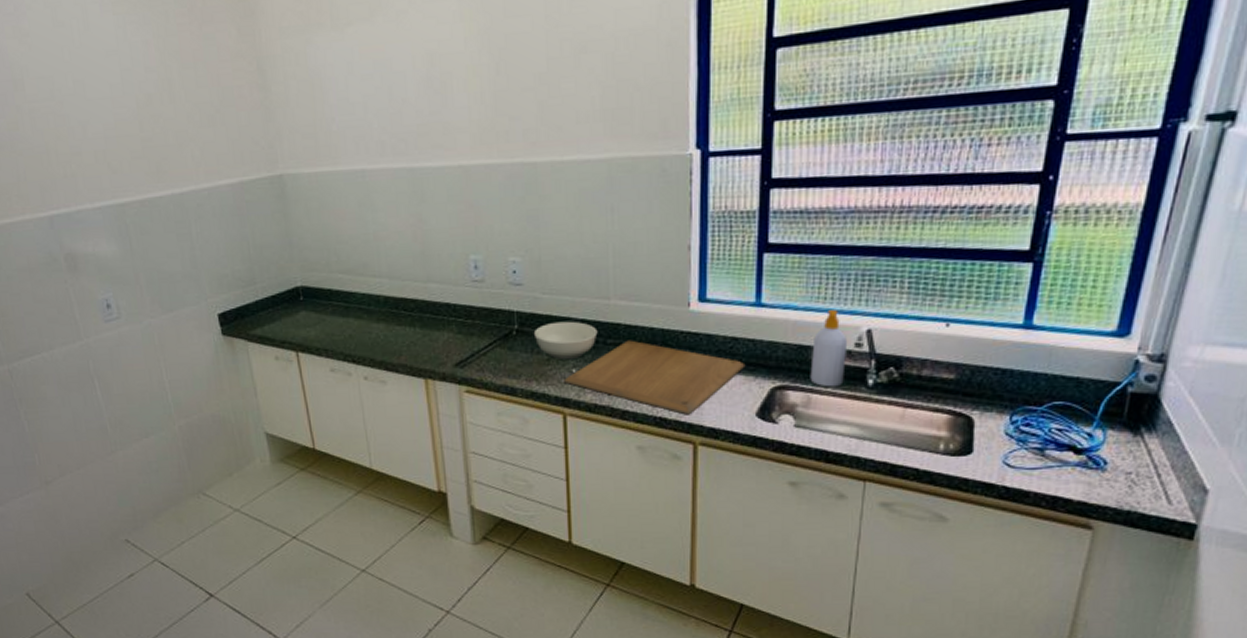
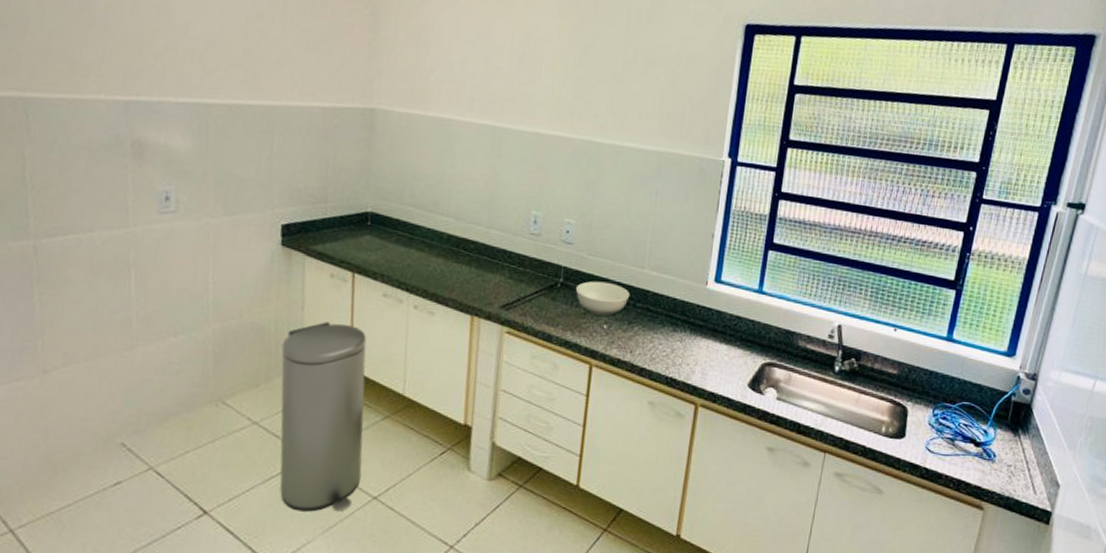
pedal bin: none [244,404,346,588] -> present [280,322,367,512]
chopping board: present [564,340,746,415] -> none [595,306,745,379]
soap bottle: present [810,310,848,388] -> none [792,305,824,370]

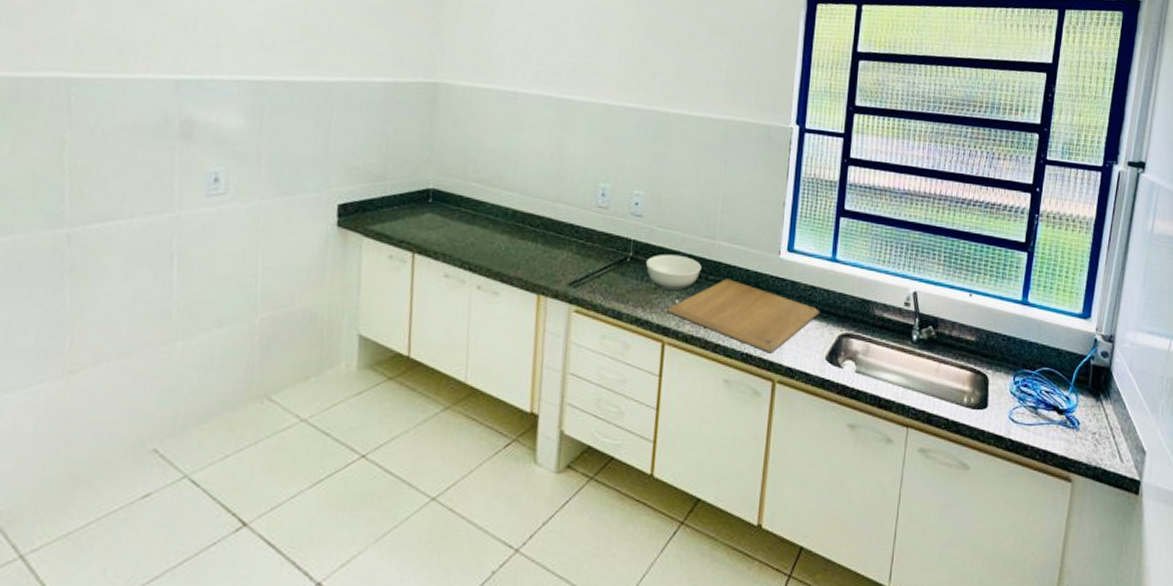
pedal bin: present [280,322,367,512] -> none [329,306,427,518]
chopping board: none [595,306,745,379] -> present [667,278,820,354]

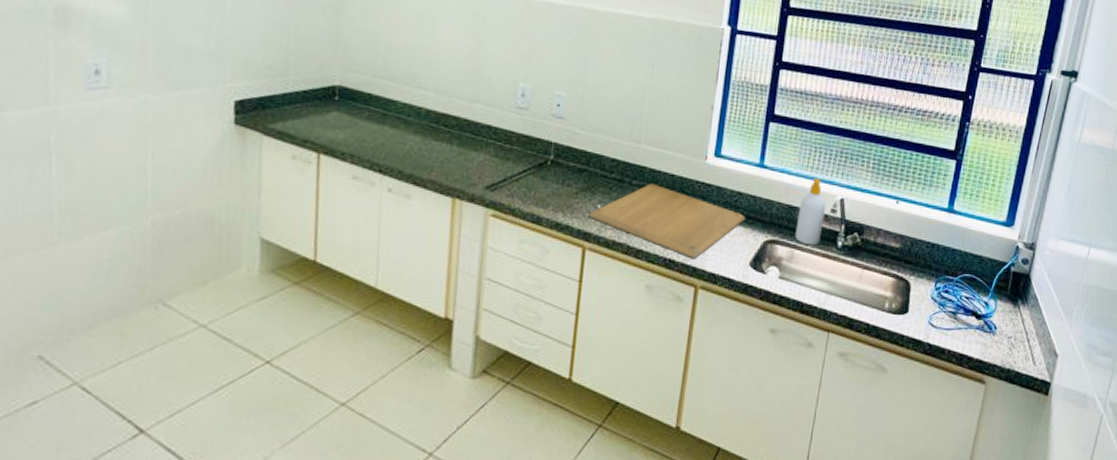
bowl: present [645,254,702,291] -> none [566,157,626,196]
soap bottle: none [869,272,900,339] -> present [795,178,826,246]

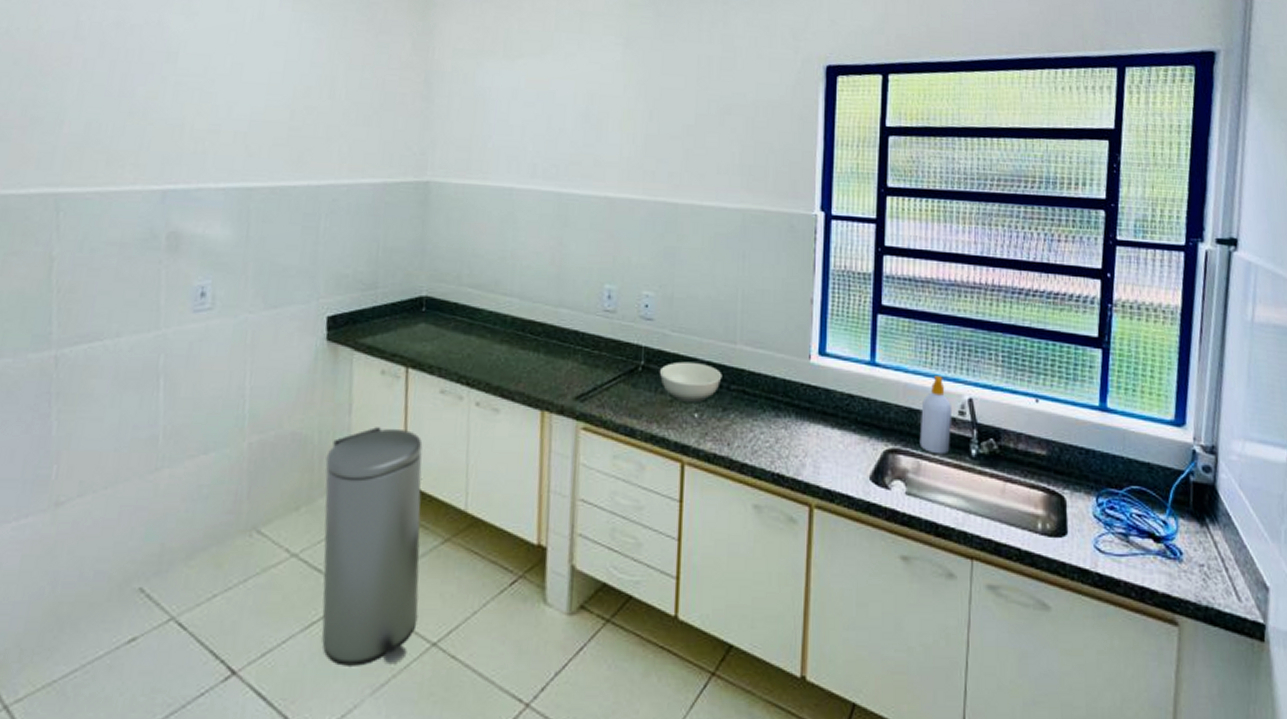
pedal bin: none [231,209,334,424] -> present [322,427,423,666]
bowl: none [566,157,626,196] -> present [659,361,722,403]
chopping board: present [588,183,746,259] -> none [685,387,861,474]

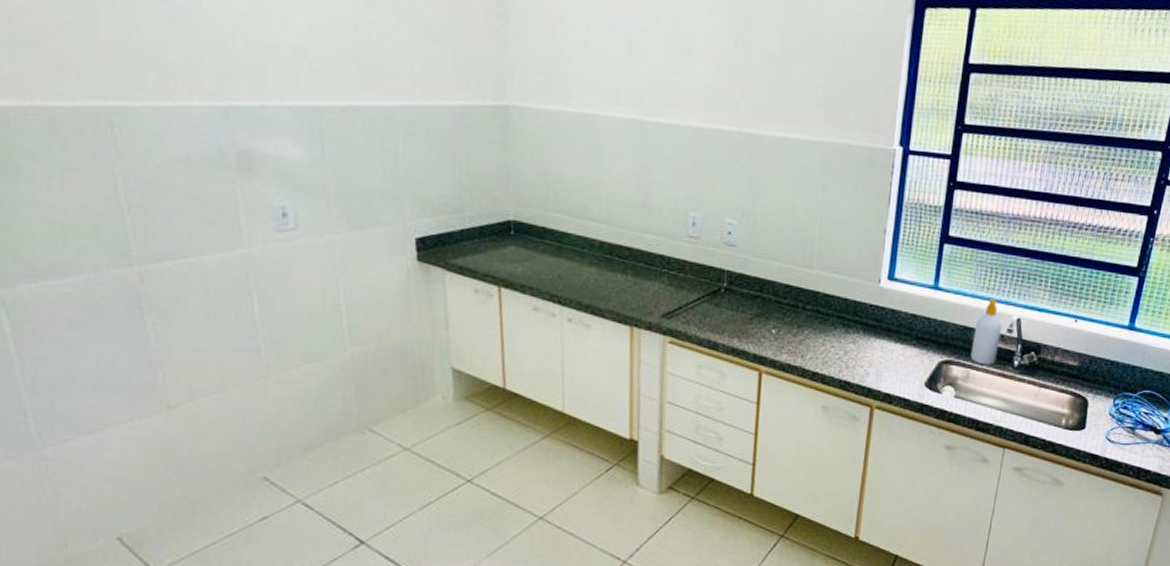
pedal bin: present [322,427,423,666] -> none [427,340,525,536]
bowl: present [659,361,722,403] -> none [740,284,799,321]

